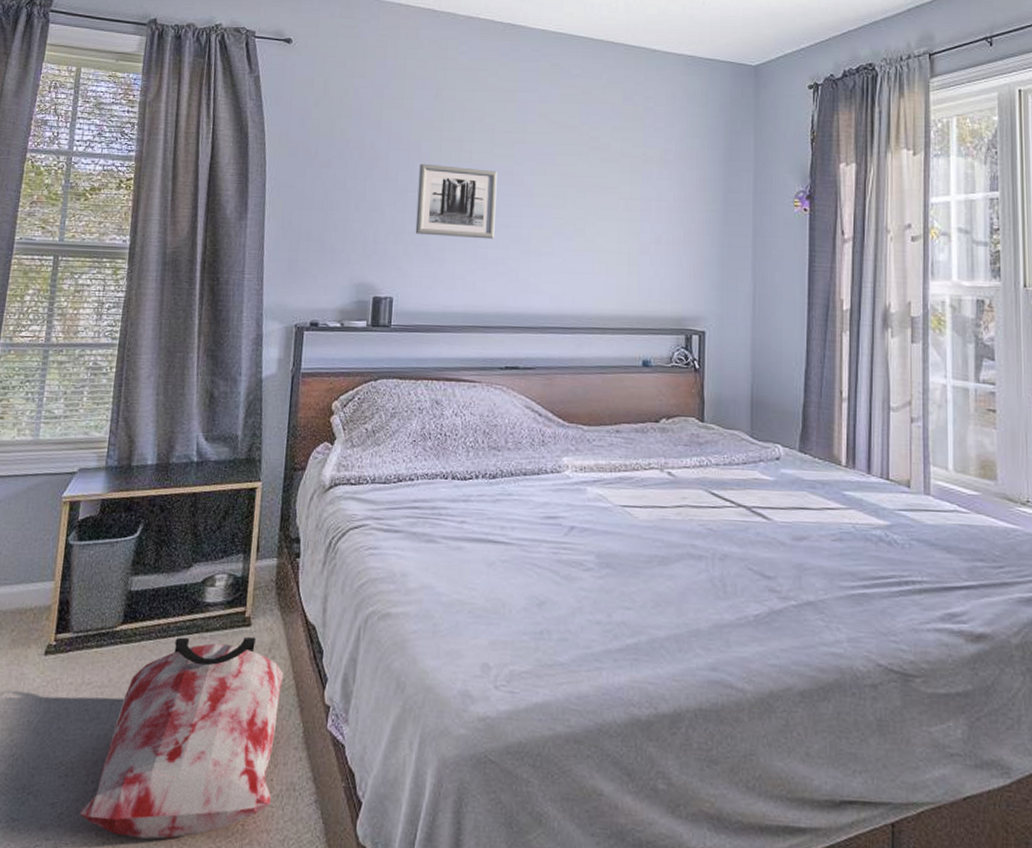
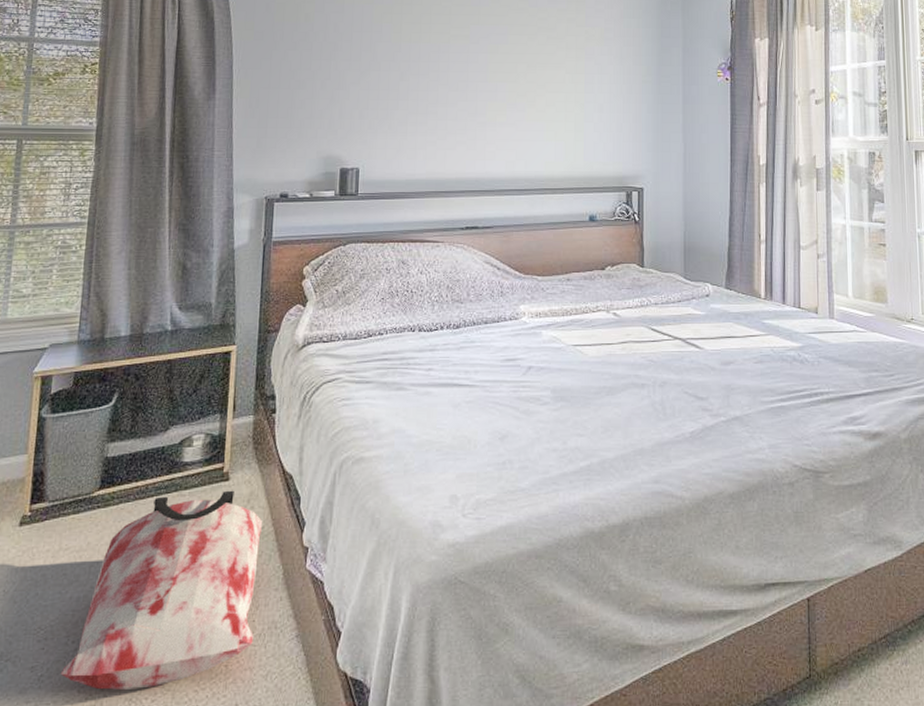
wall art: present [415,163,498,240] -> none [379,44,455,112]

